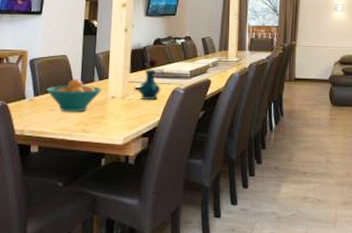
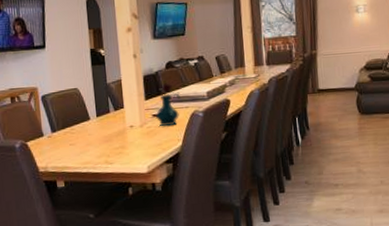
fruit bowl: present [46,79,103,112] -> none [62,111,120,146]

